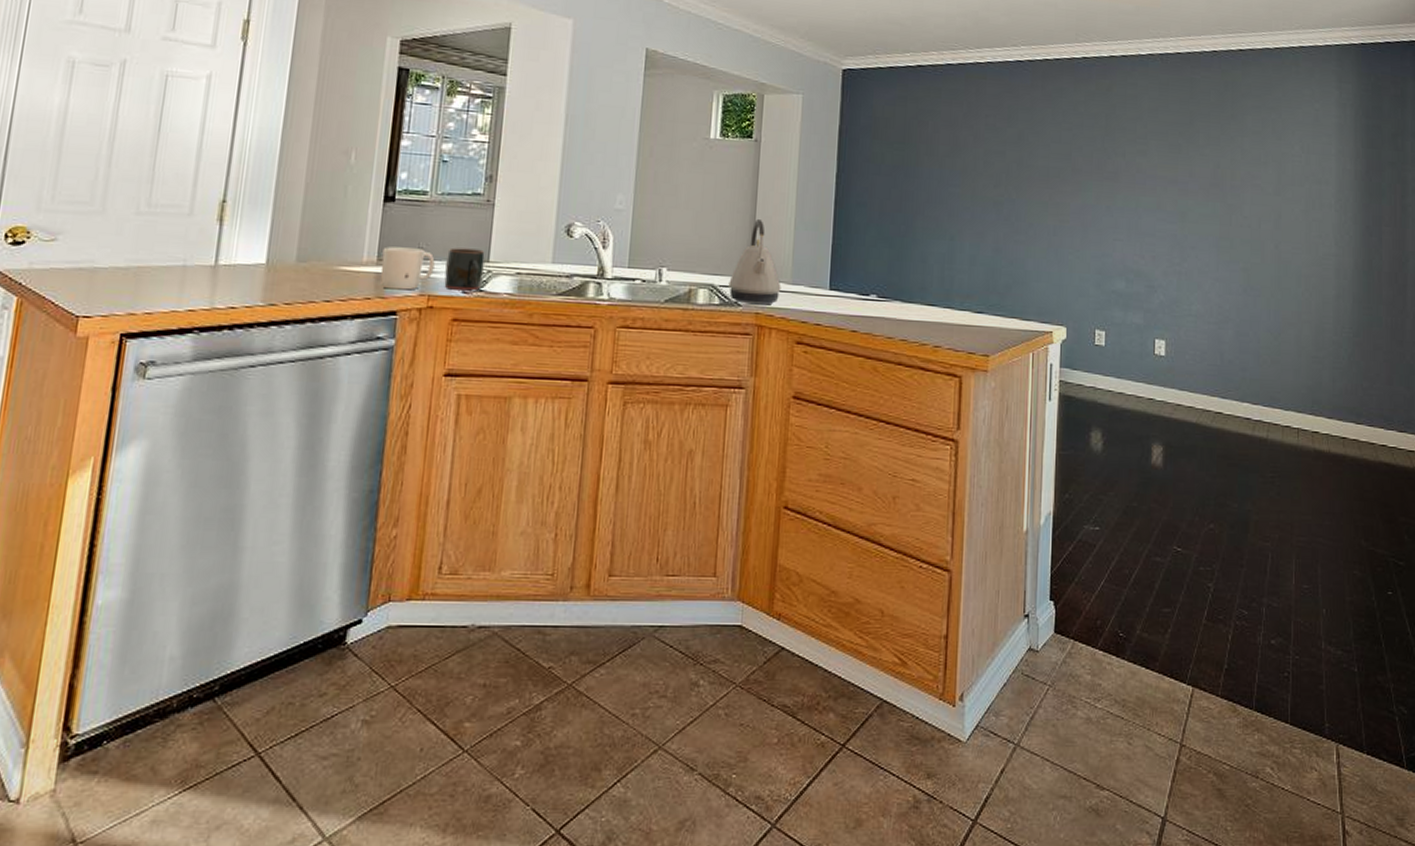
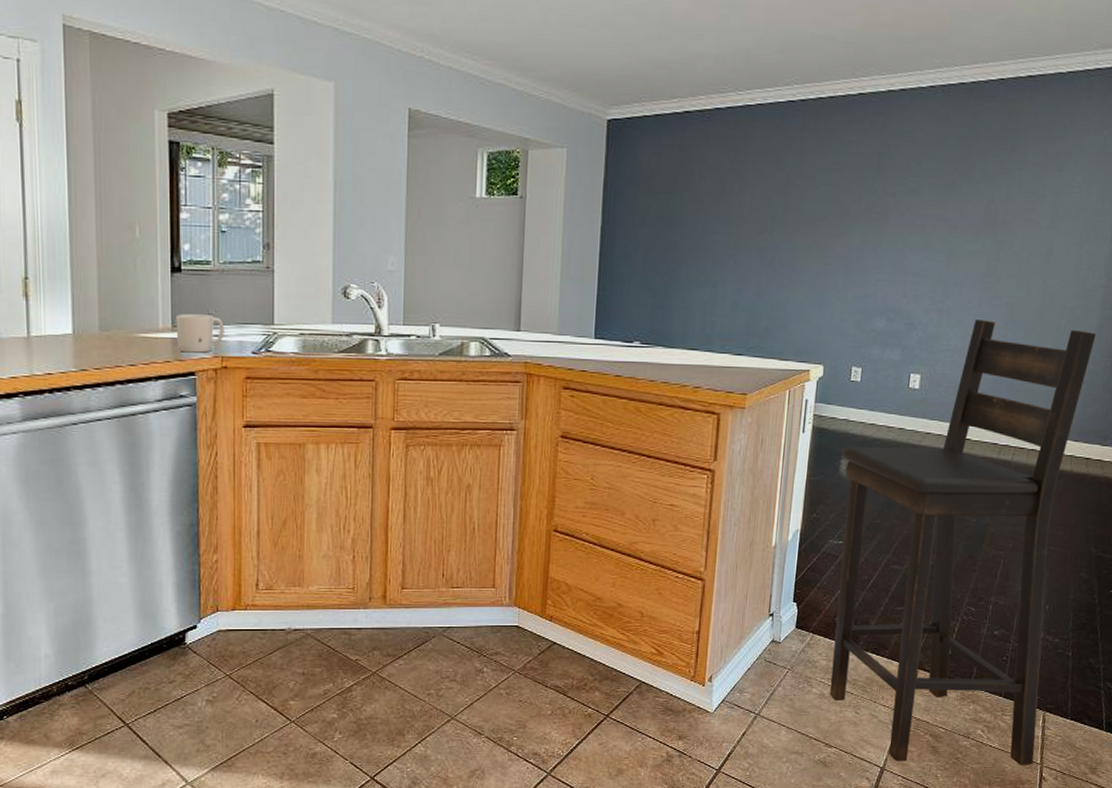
mug: present [444,247,485,291] -> none [235,312,269,351]
kettle: present [728,218,781,305] -> none [498,273,549,355]
bar stool: none [1090,284,1335,815] -> present [829,319,1097,765]

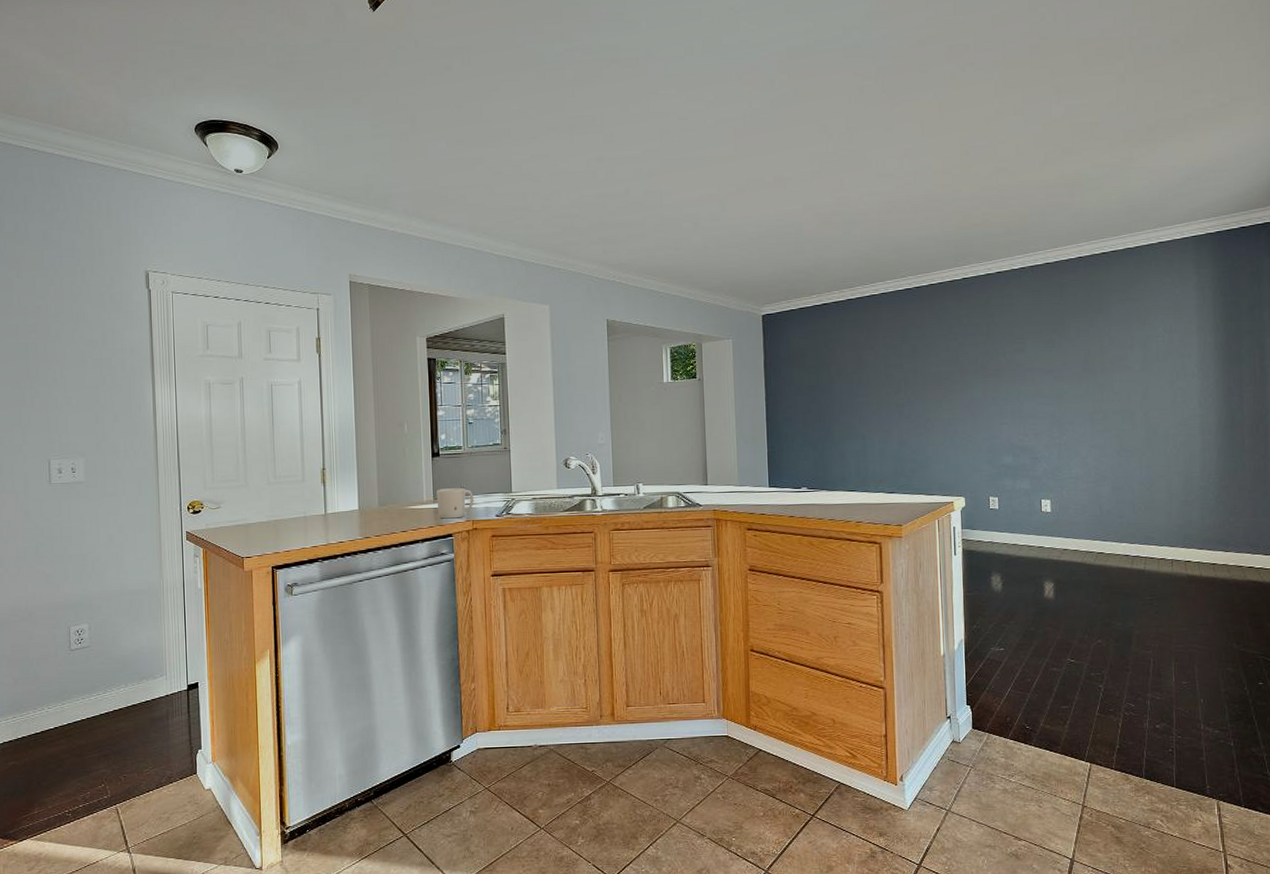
bar stool: present [829,319,1097,765] -> none [990,450,1216,854]

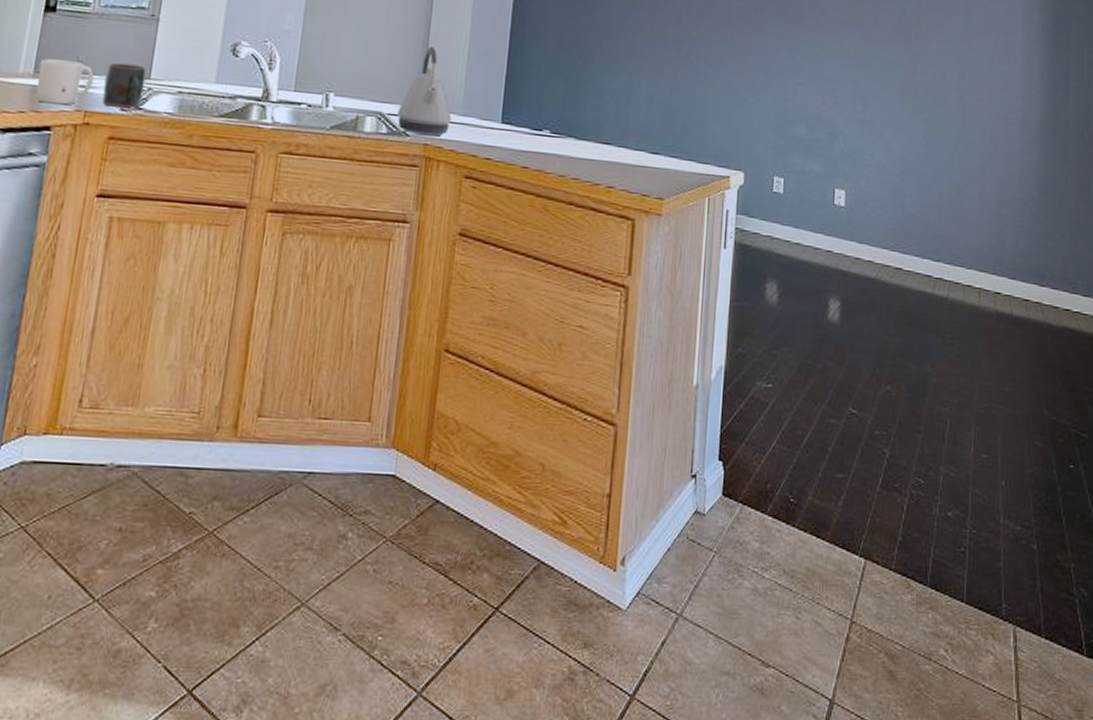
mug: none [481,484,509,515] -> present [102,62,147,109]
kettle: none [690,439,731,504] -> present [397,45,452,137]

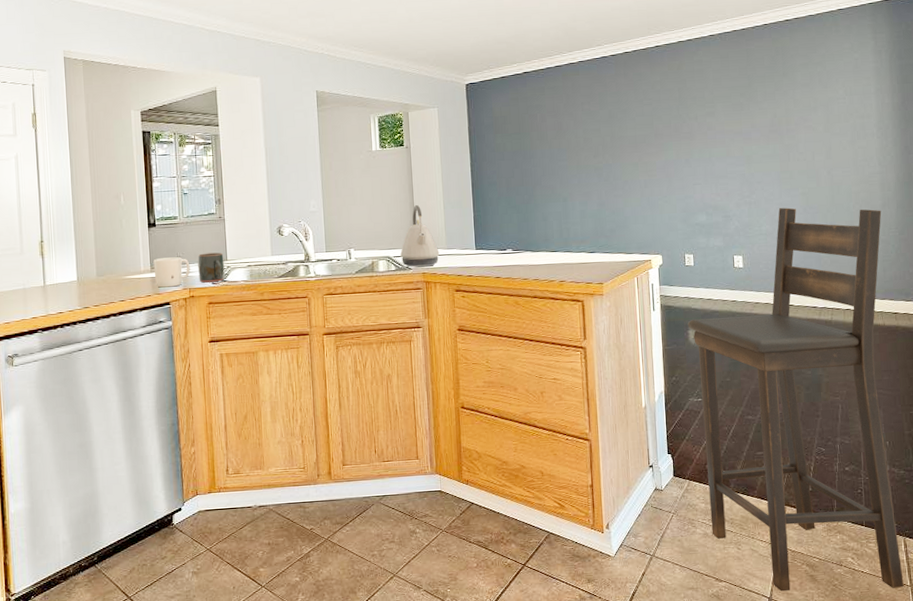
bar stool: none [764,134,1020,703] -> present [687,207,904,592]

